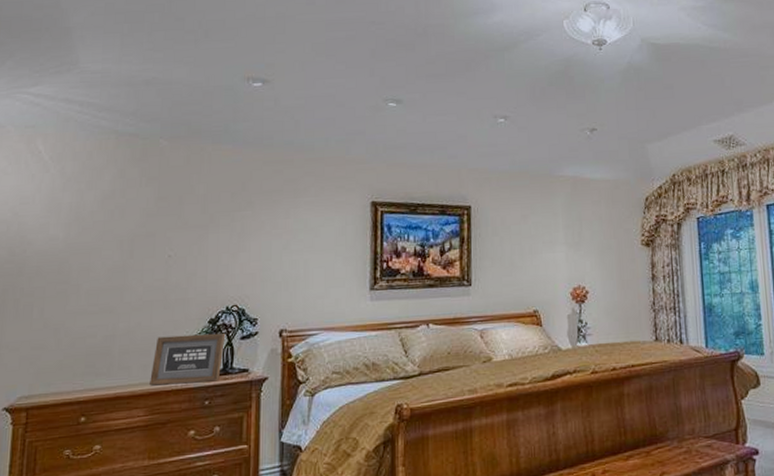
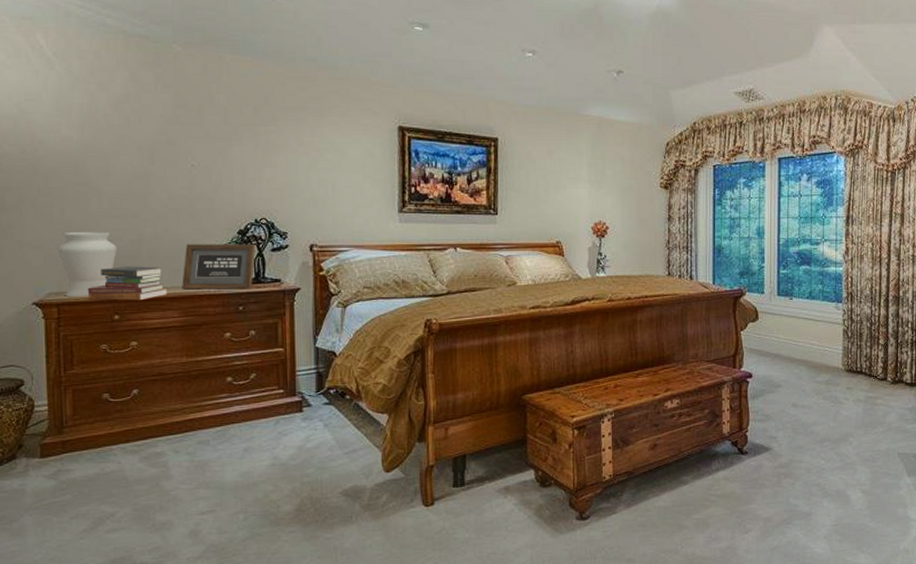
decorative vase: none [33,329,90,401] -> present [58,231,117,298]
books: none [57,363,136,402] -> present [87,266,168,301]

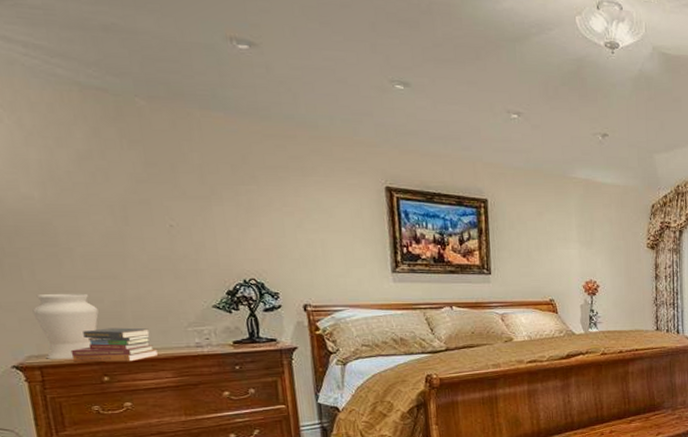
picture frame: present [182,244,256,290] -> none [172,304,248,351]

